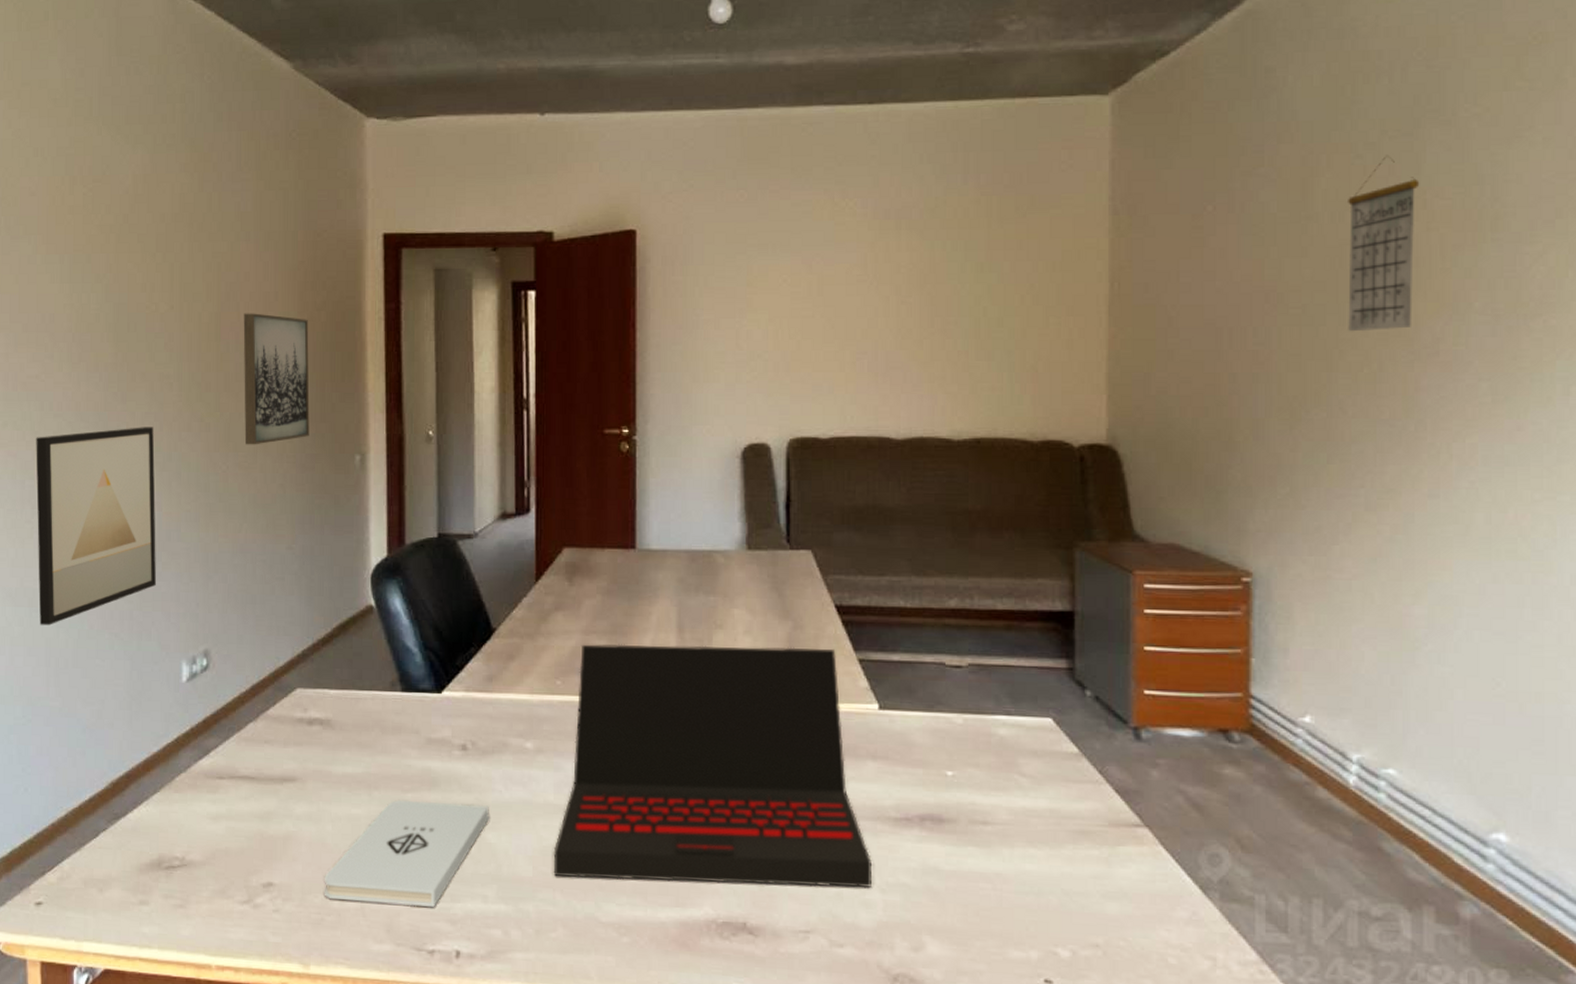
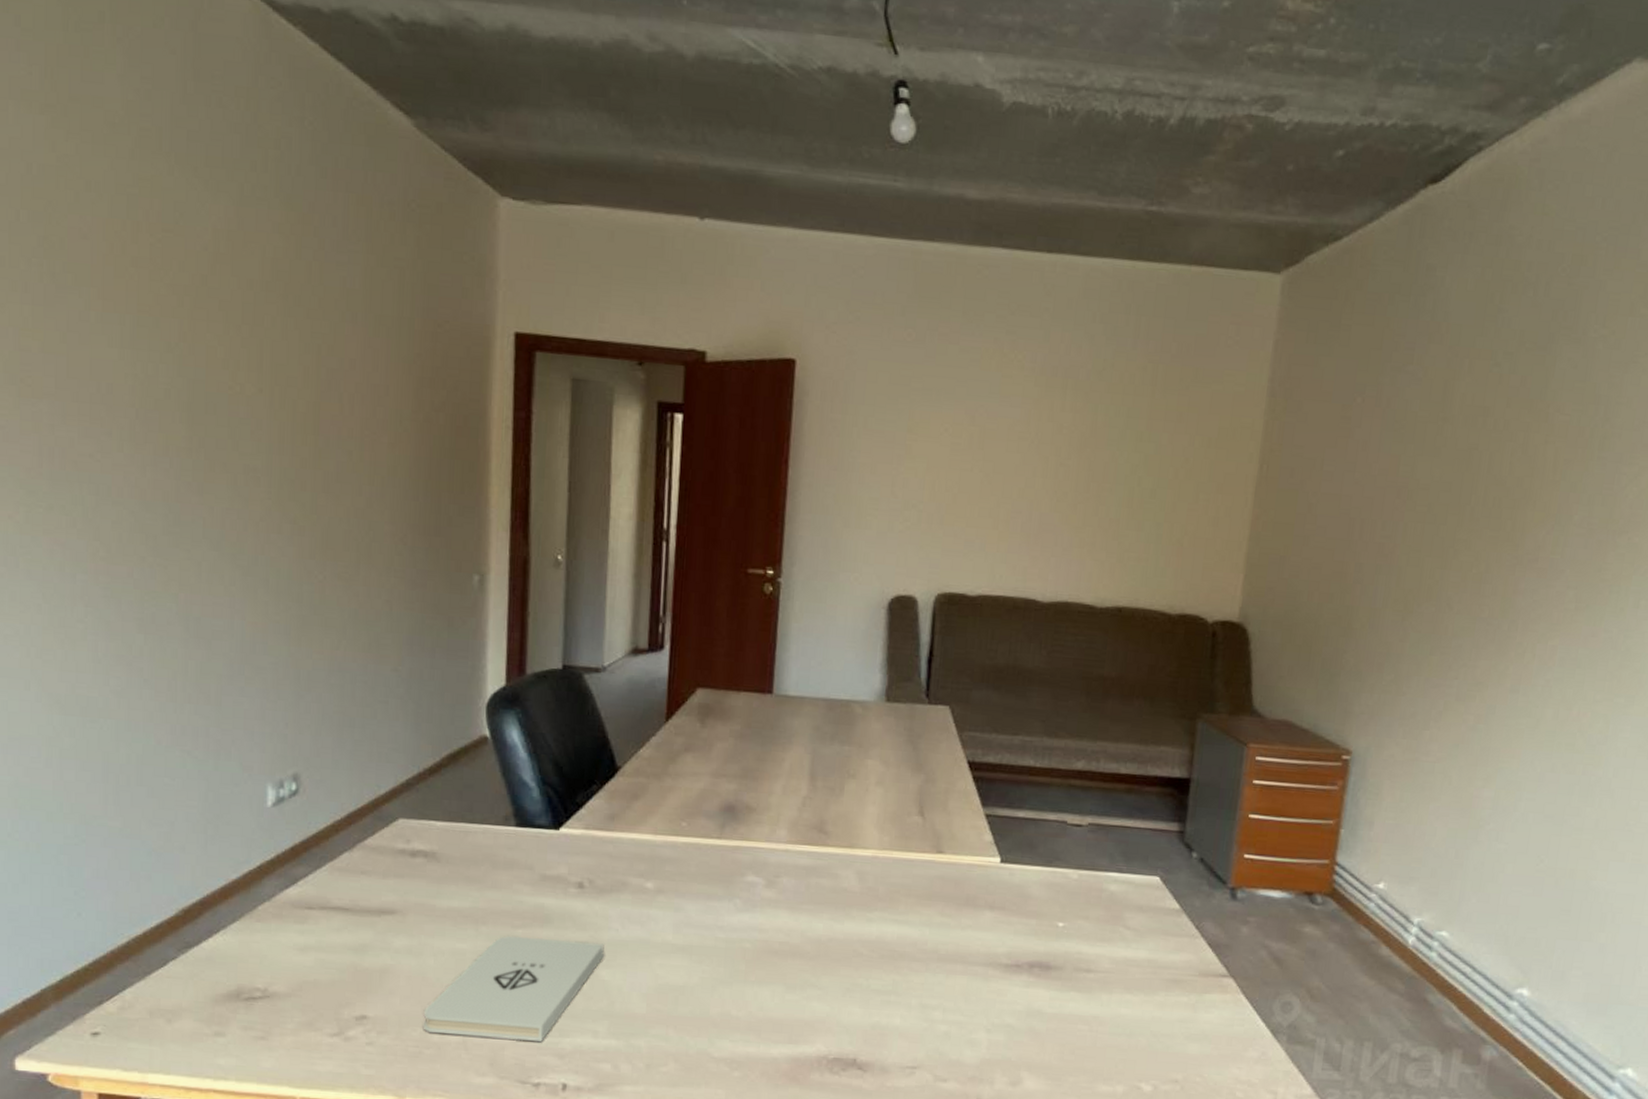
wall art: present [36,427,157,625] -> none [90,524,238,738]
wall art: present [243,313,310,445] -> none [345,406,424,556]
laptop: present [553,644,871,889] -> none [668,787,981,1029]
calendar: present [1348,154,1420,332] -> none [1465,365,1546,535]

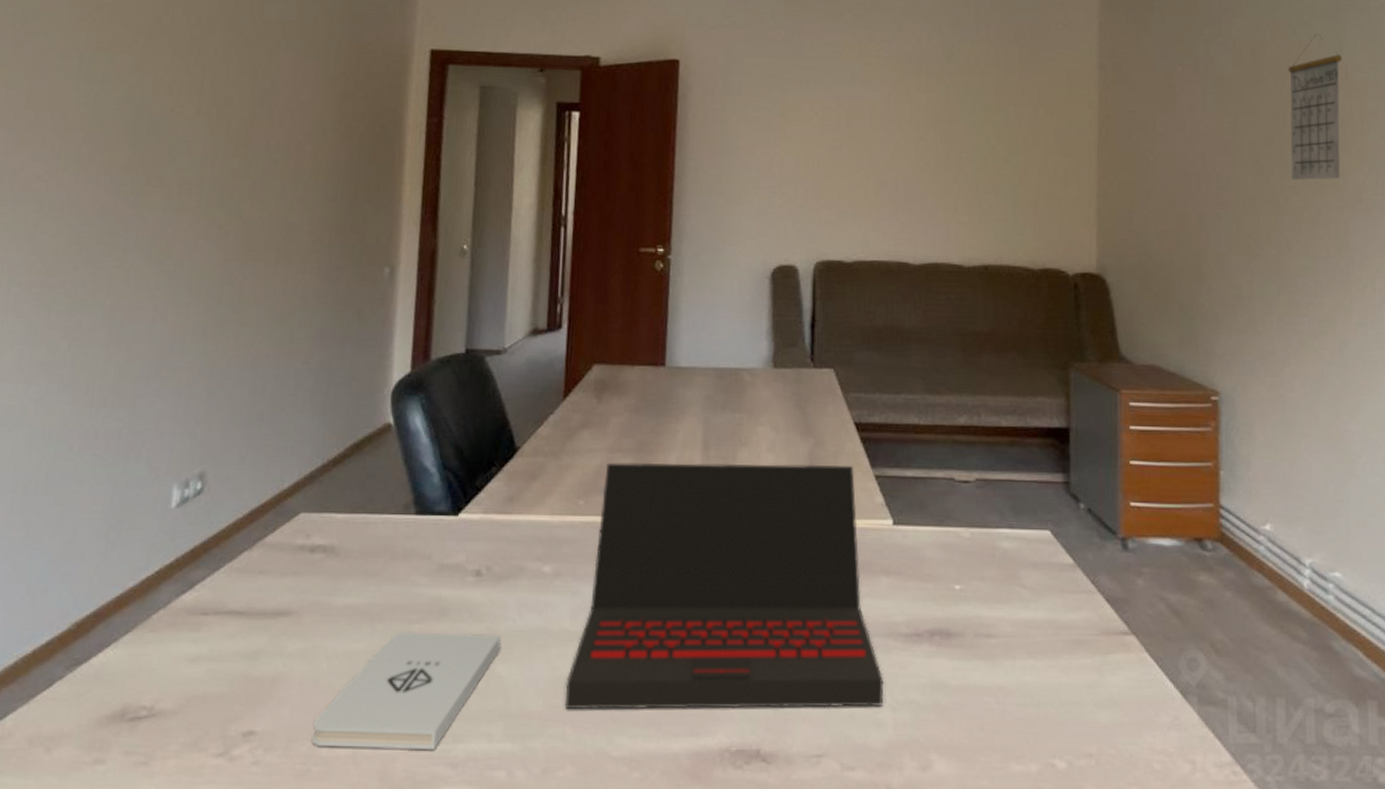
laptop: none [668,787,981,1029] -> present [565,462,883,710]
calendar: none [1465,365,1546,535] -> present [1288,32,1343,181]

